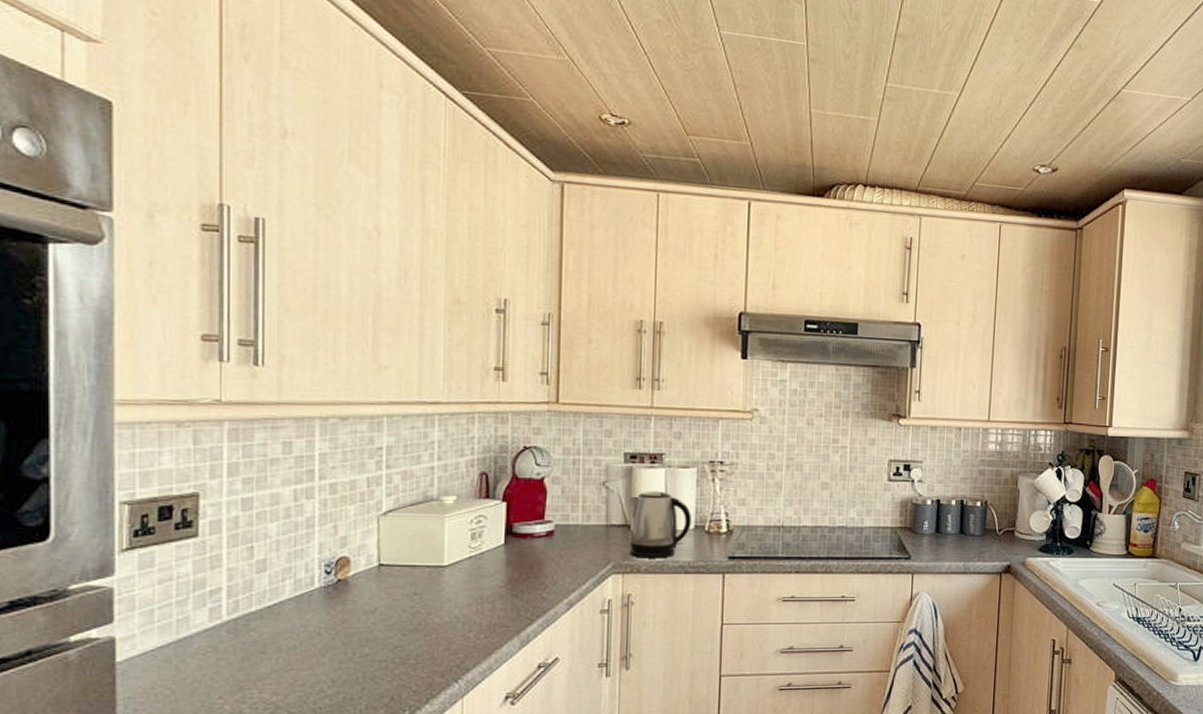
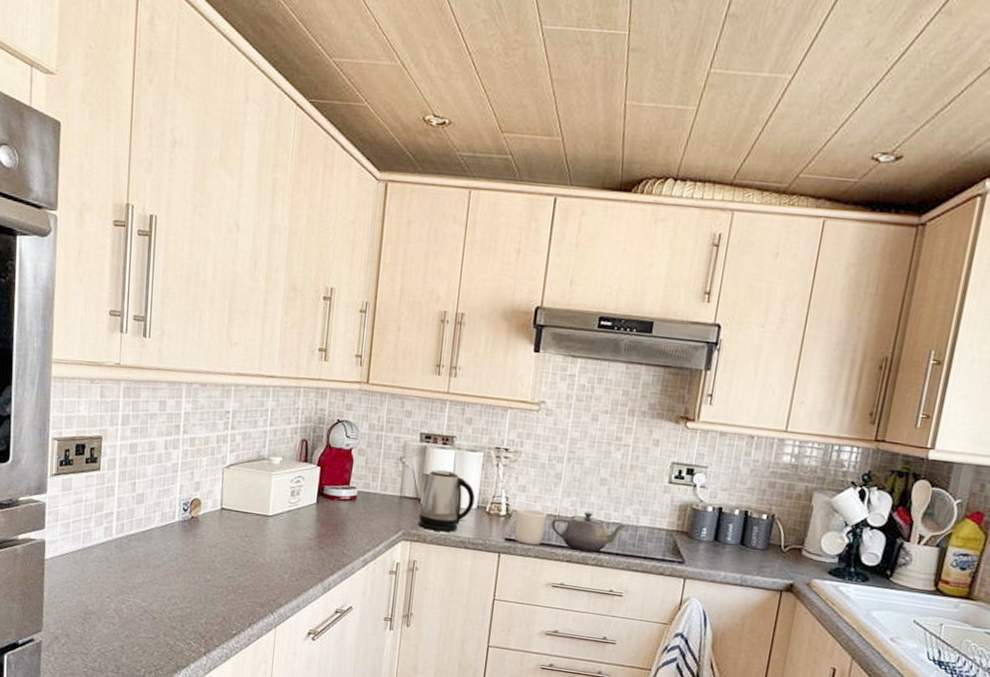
mug: none [737,522,771,560] -> present [513,508,547,545]
teapot: none [776,519,853,559] -> present [551,511,627,552]

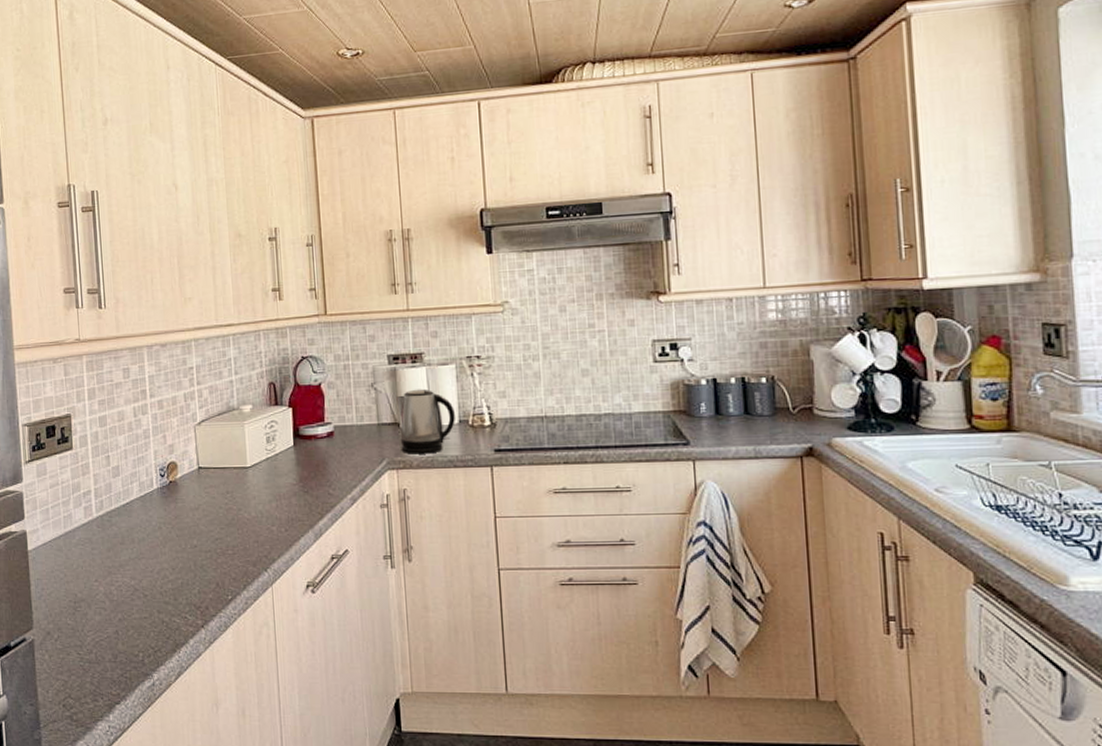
mug: present [513,508,547,545] -> none [501,413,535,453]
teapot: present [551,511,627,552] -> none [539,407,620,449]

